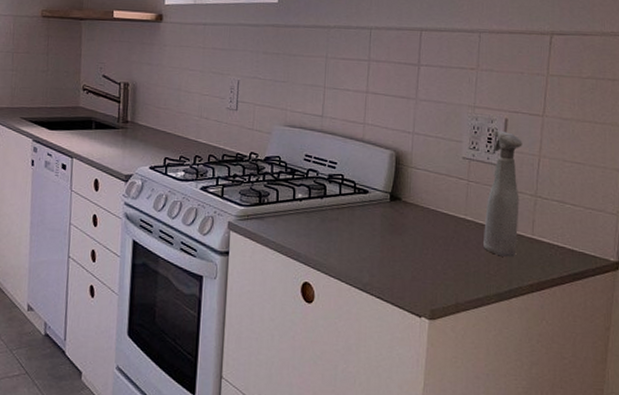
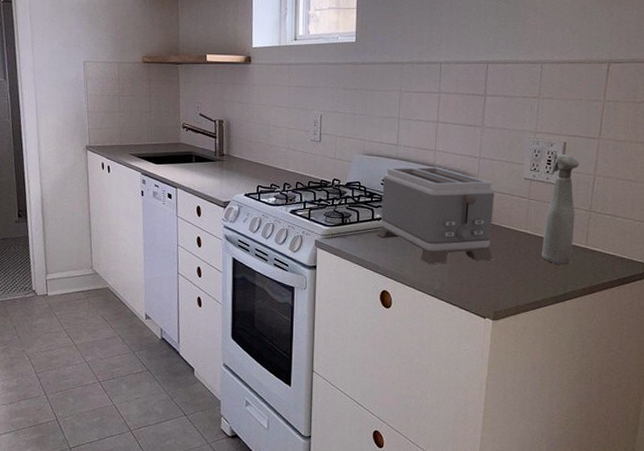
toaster: none [298,141,431,253] -> present [376,166,495,265]

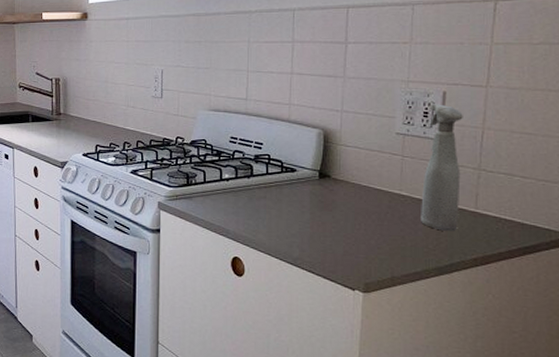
toaster: present [376,166,495,265] -> none [225,122,362,229]

